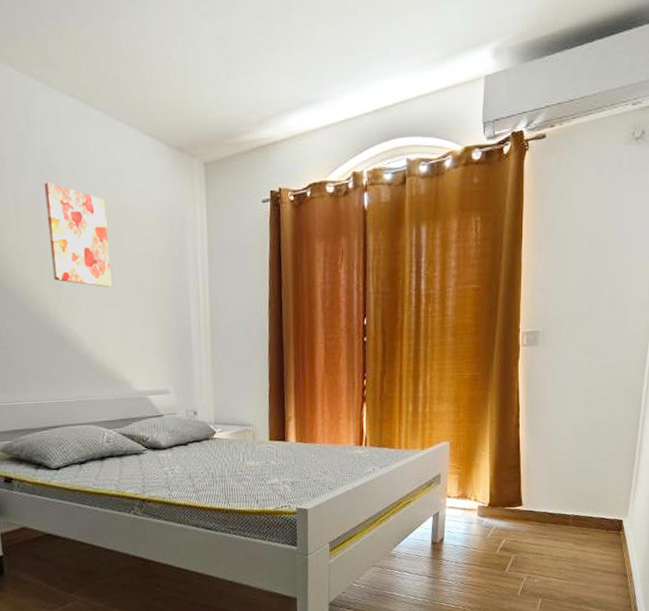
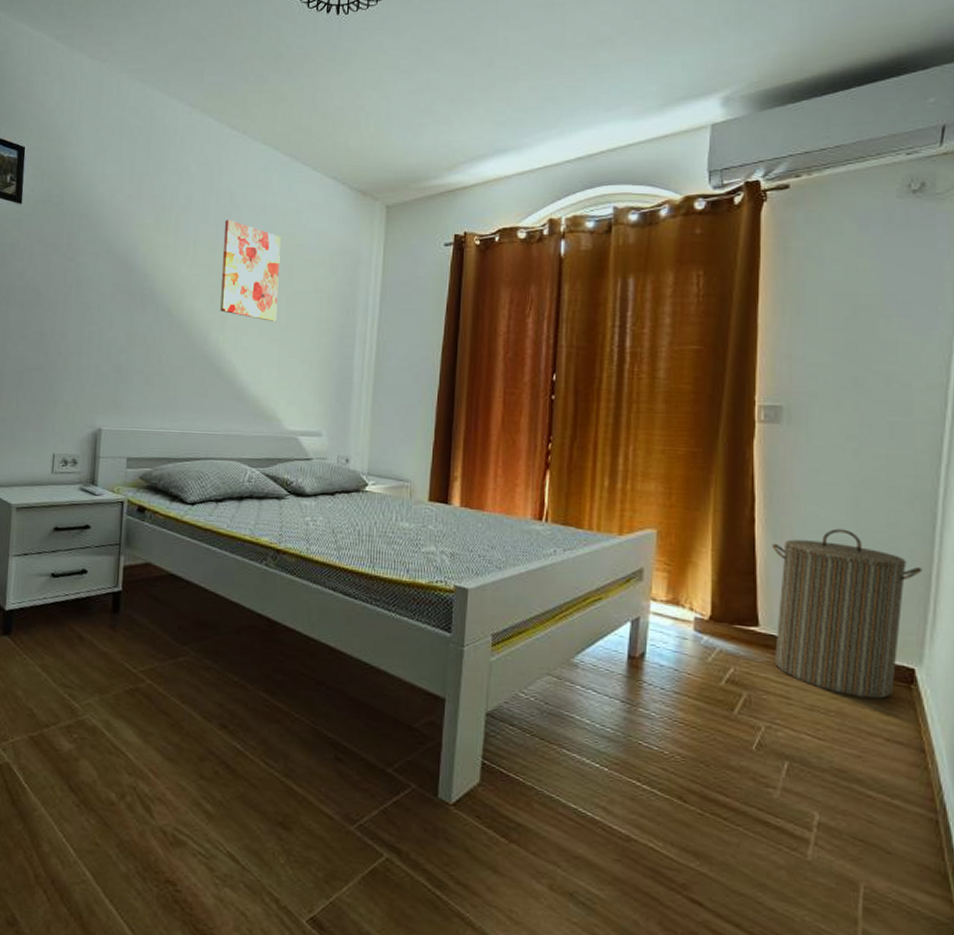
laundry hamper: none [531,424,630,546] -> present [772,528,922,699]

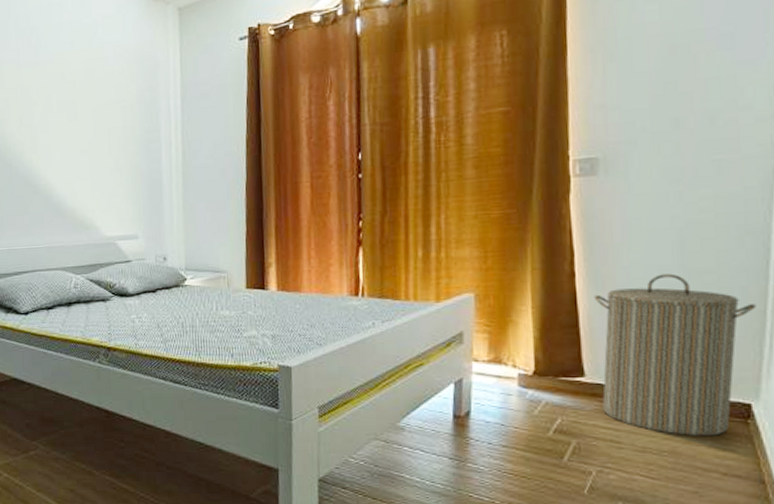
wall art: present [220,220,281,321] -> none [25,42,84,136]

